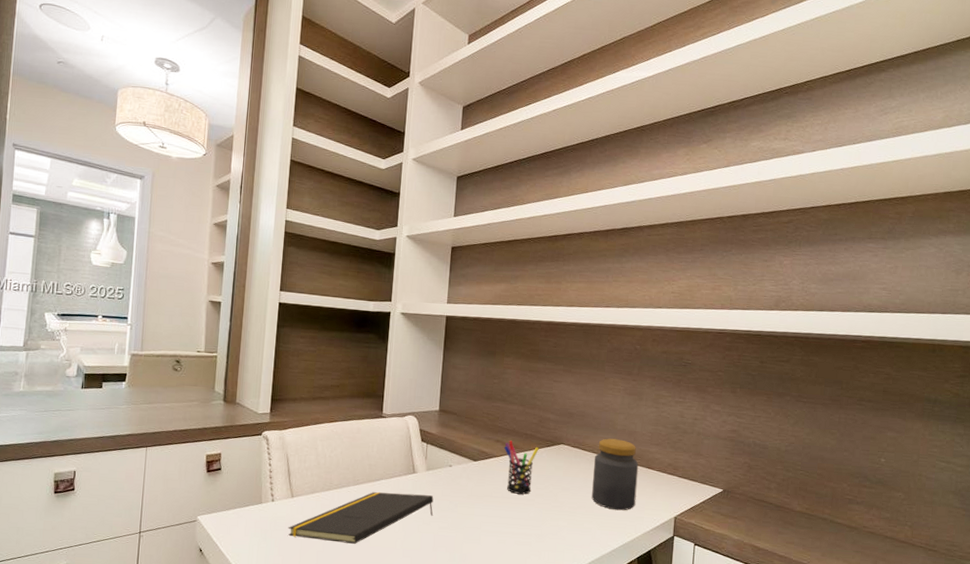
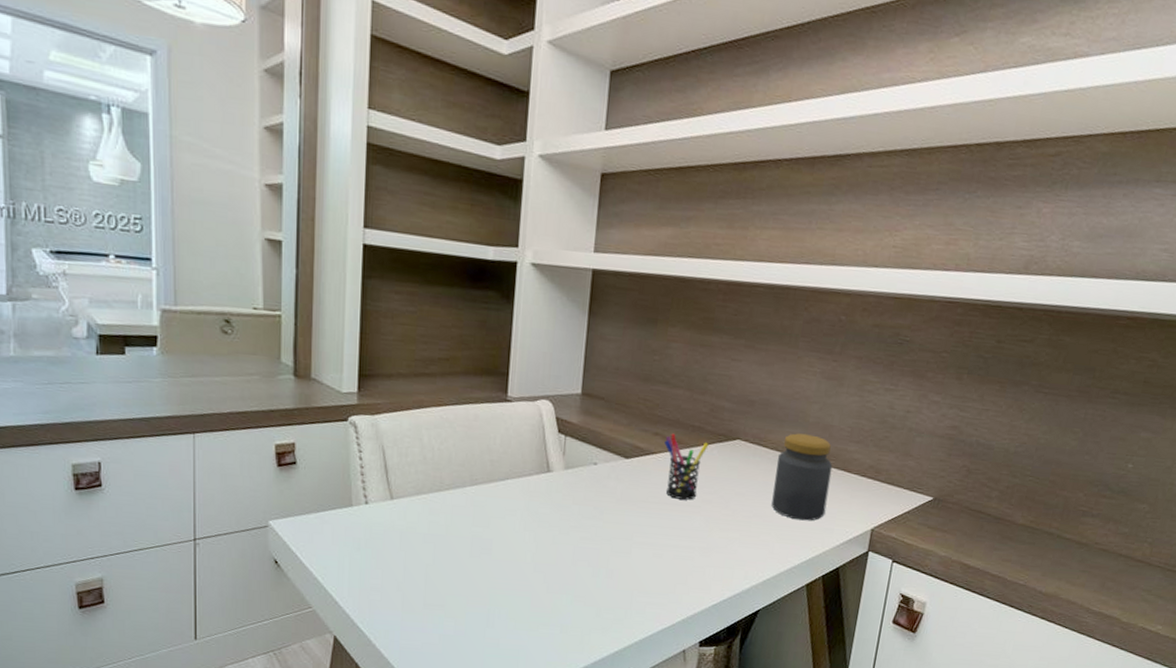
notepad: present [288,491,434,544] -> none [387,493,574,556]

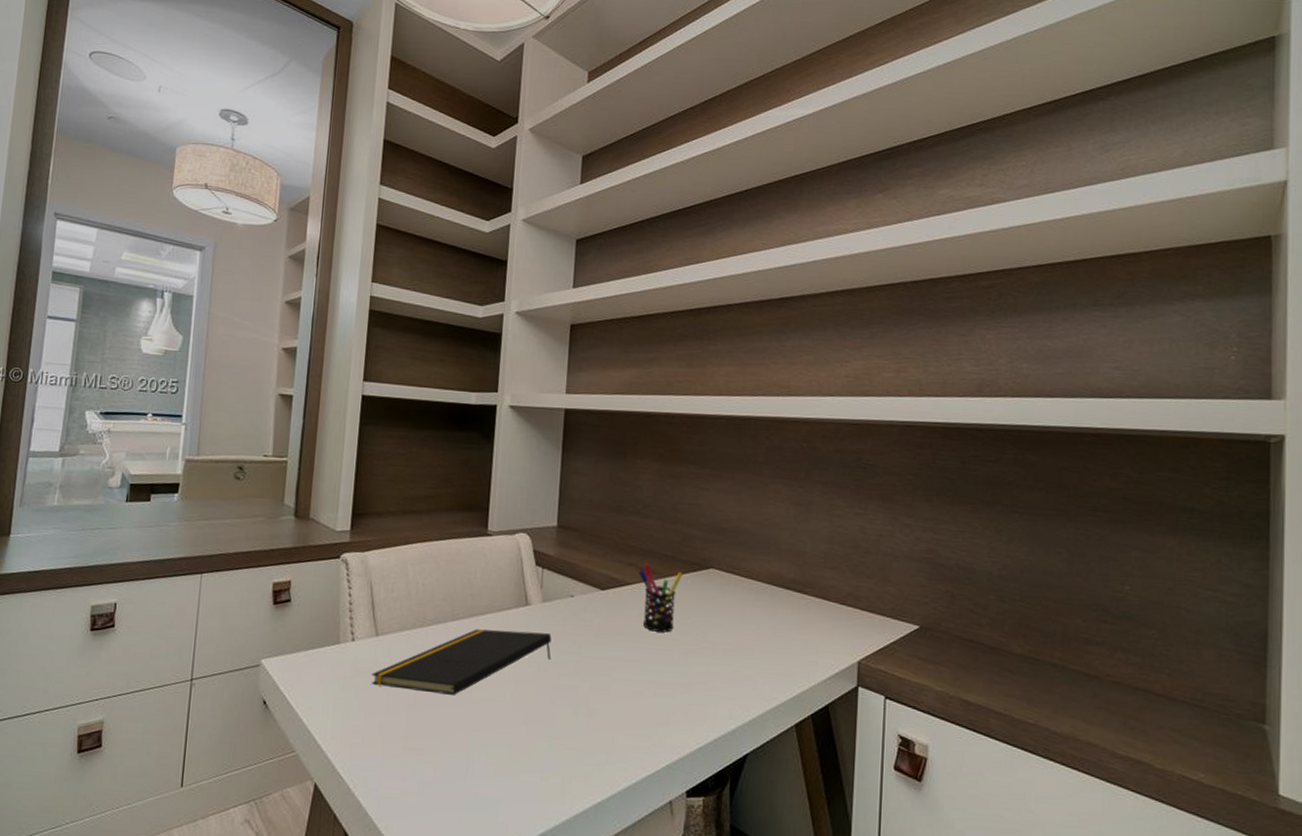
notepad: none [387,493,574,556] -> present [371,628,552,695]
jar: present [771,433,833,521] -> none [751,560,810,654]

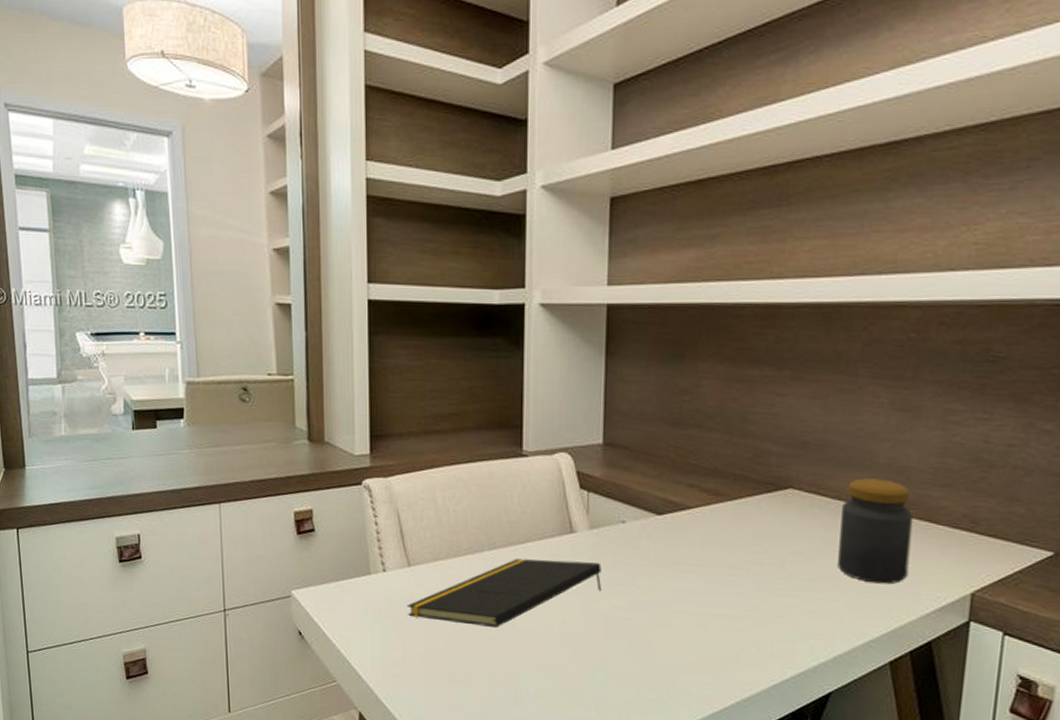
pen holder: present [639,563,683,632] -> none [702,484,755,561]
jar: none [751,560,810,654] -> present [837,478,914,585]

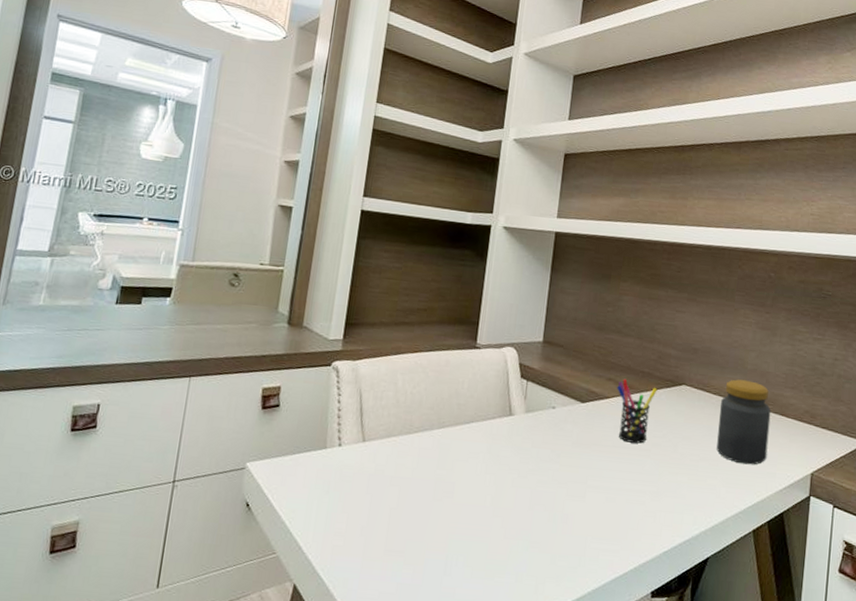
notepad: present [407,558,602,627] -> none [356,436,533,500]
pen holder: none [702,484,755,561] -> present [617,379,658,444]

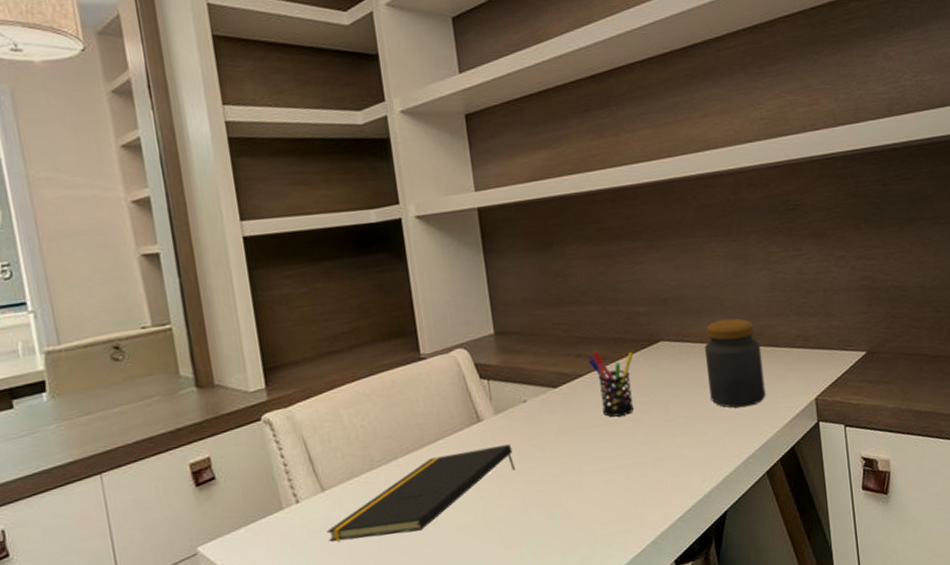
notepad: none [356,436,533,500] -> present [326,444,516,542]

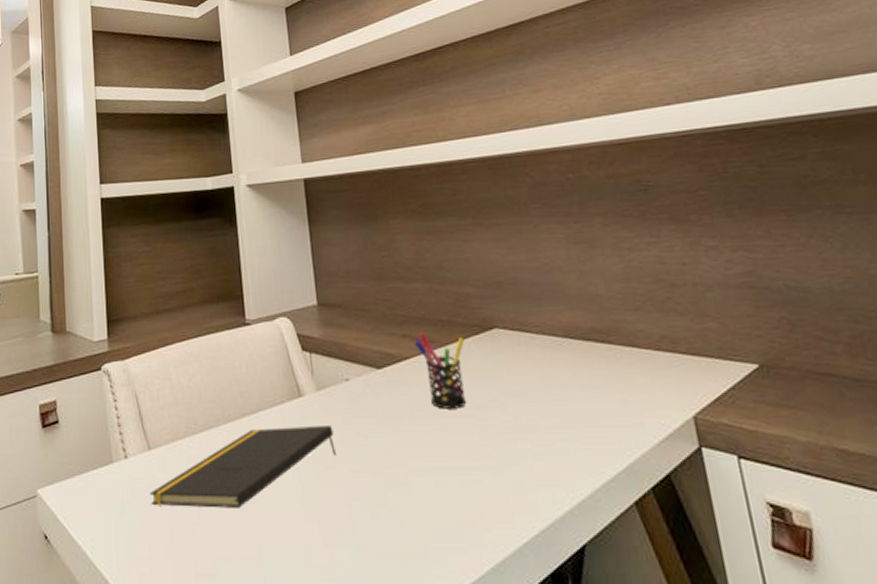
jar: present [704,318,766,408] -> none [546,309,627,417]

